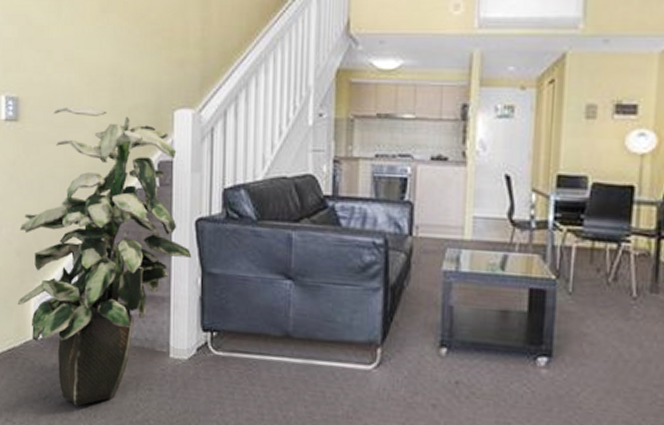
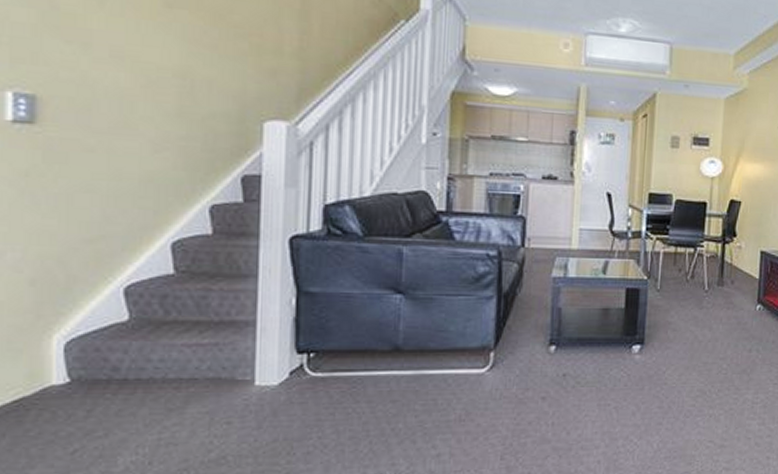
indoor plant: present [17,105,192,406] -> none [29,109,285,455]

